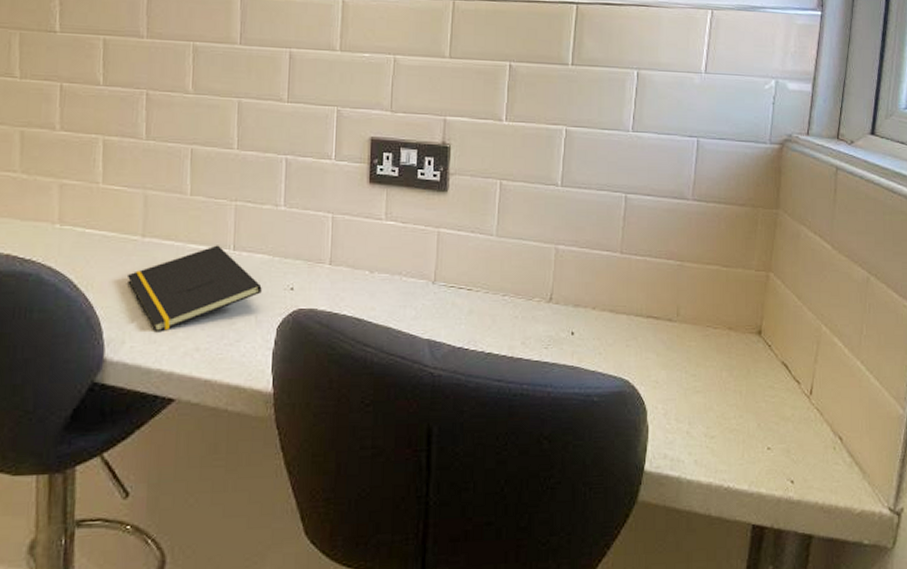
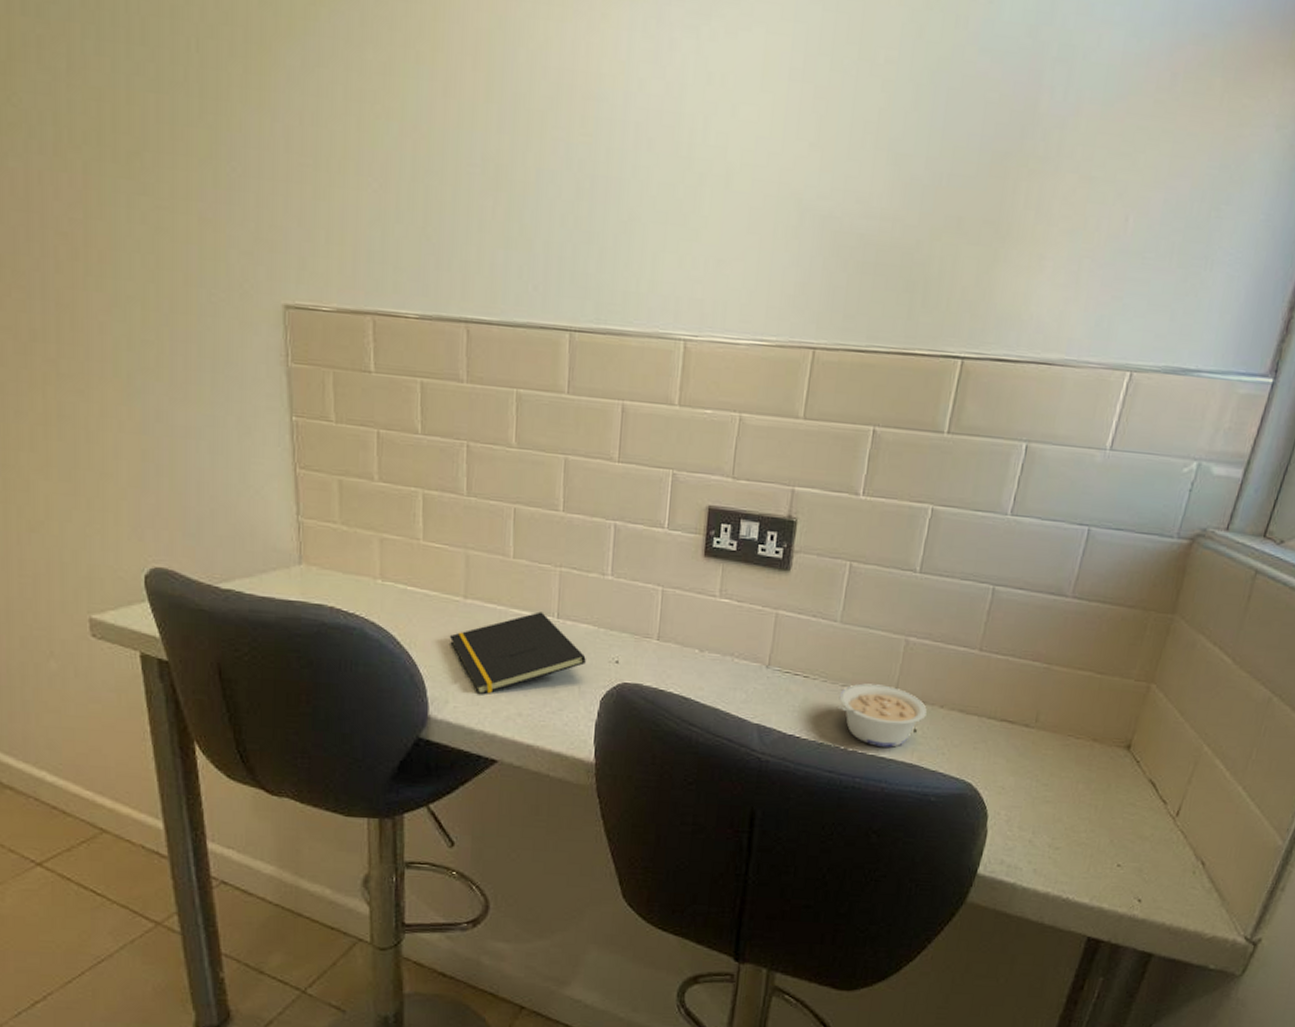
legume: none [501,292,581,352] -> present [838,683,927,747]

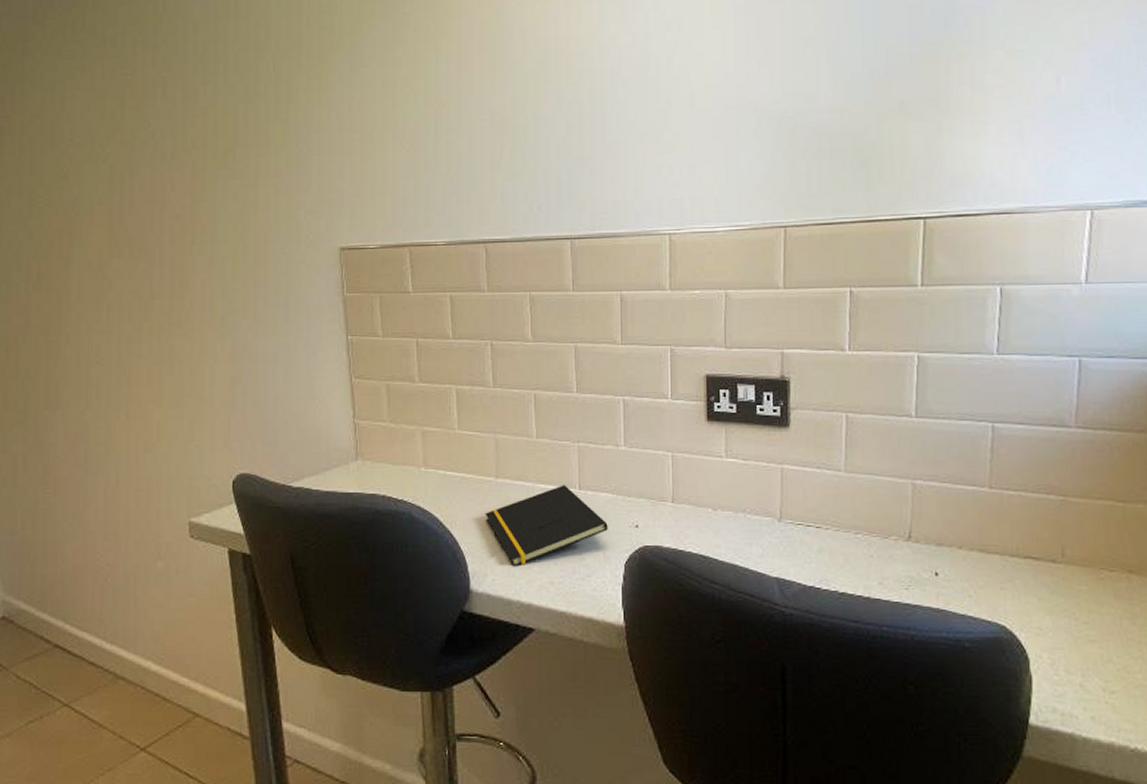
legume: present [838,683,927,747] -> none [854,530,945,593]

